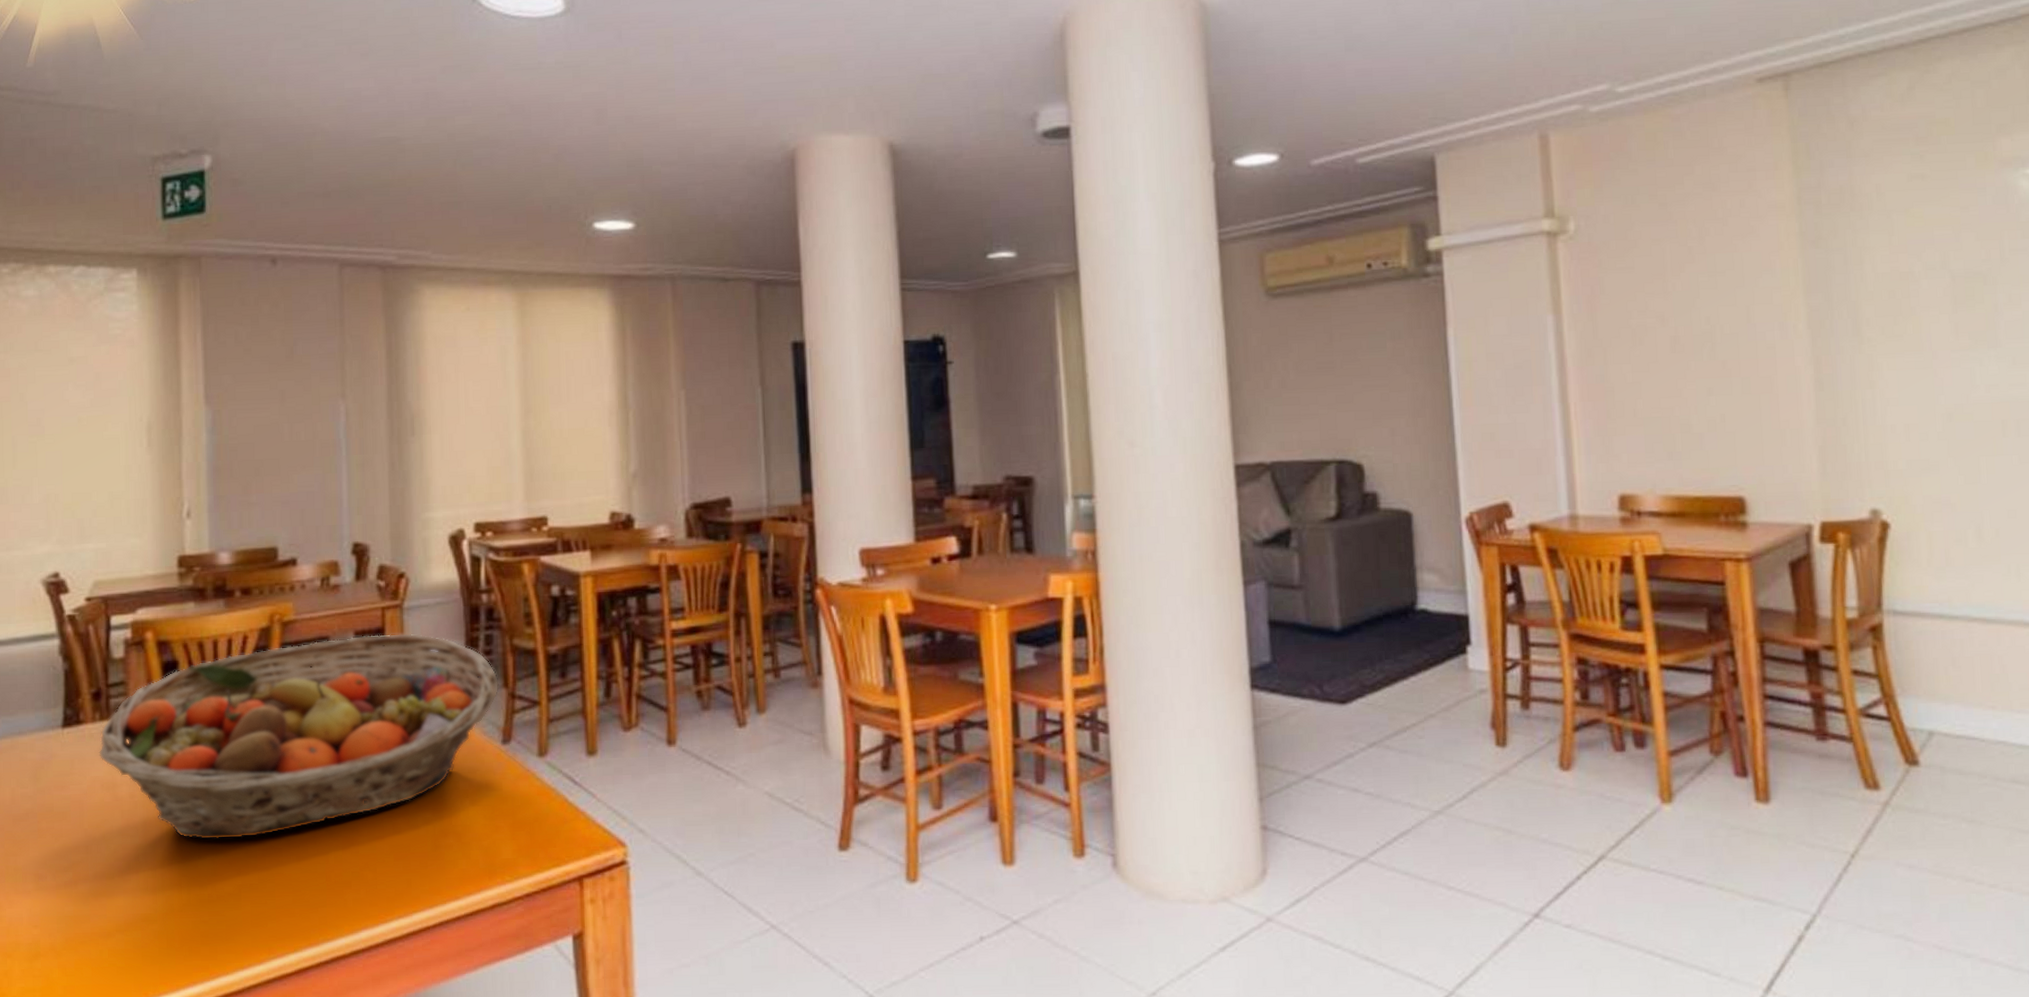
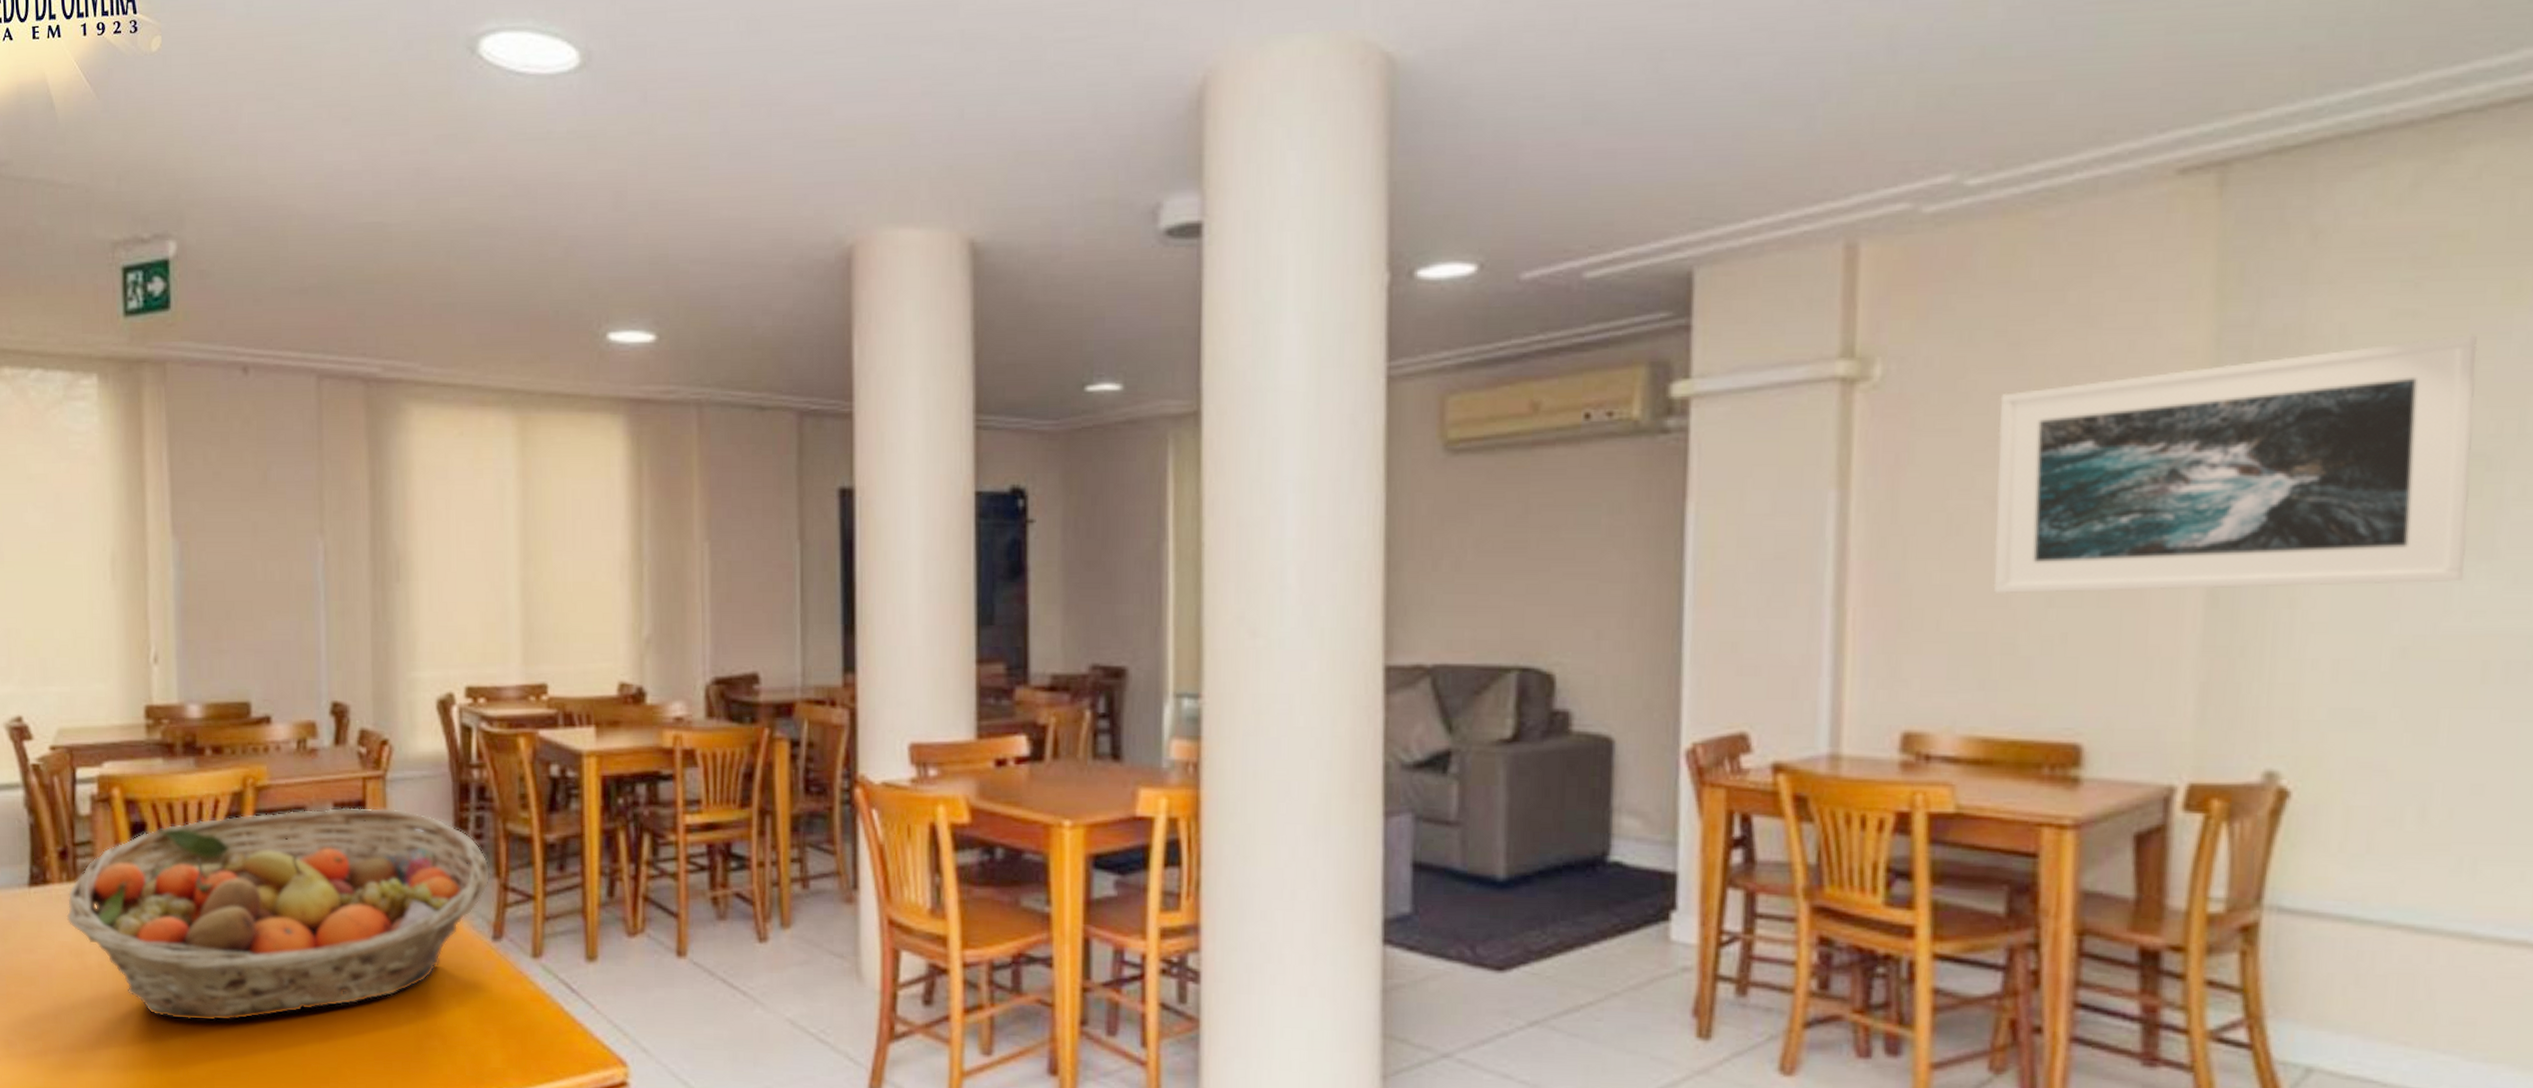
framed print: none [1658,189,1981,388] -> present [1993,334,2478,595]

